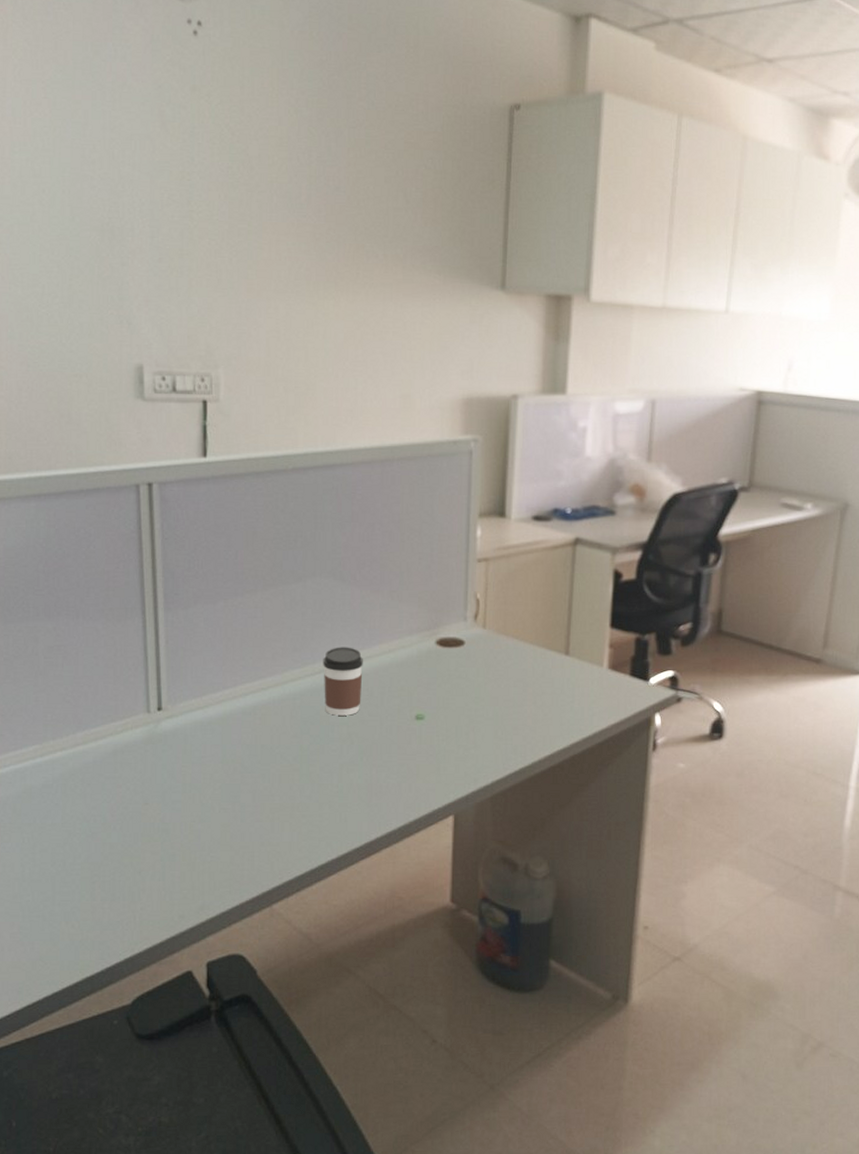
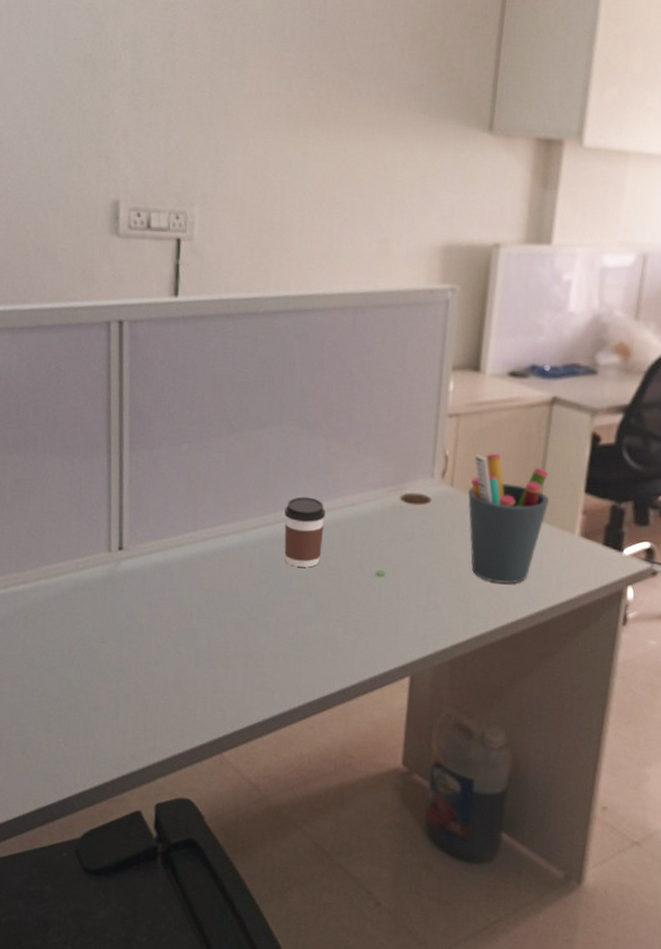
pen holder: none [500,594,578,719] -> present [467,453,550,584]

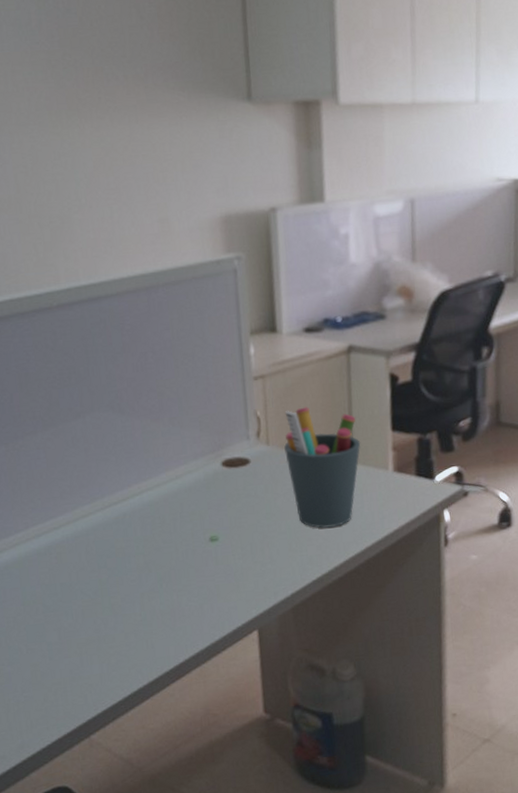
coffee cup: present [284,496,325,567] -> none [111,477,154,547]

